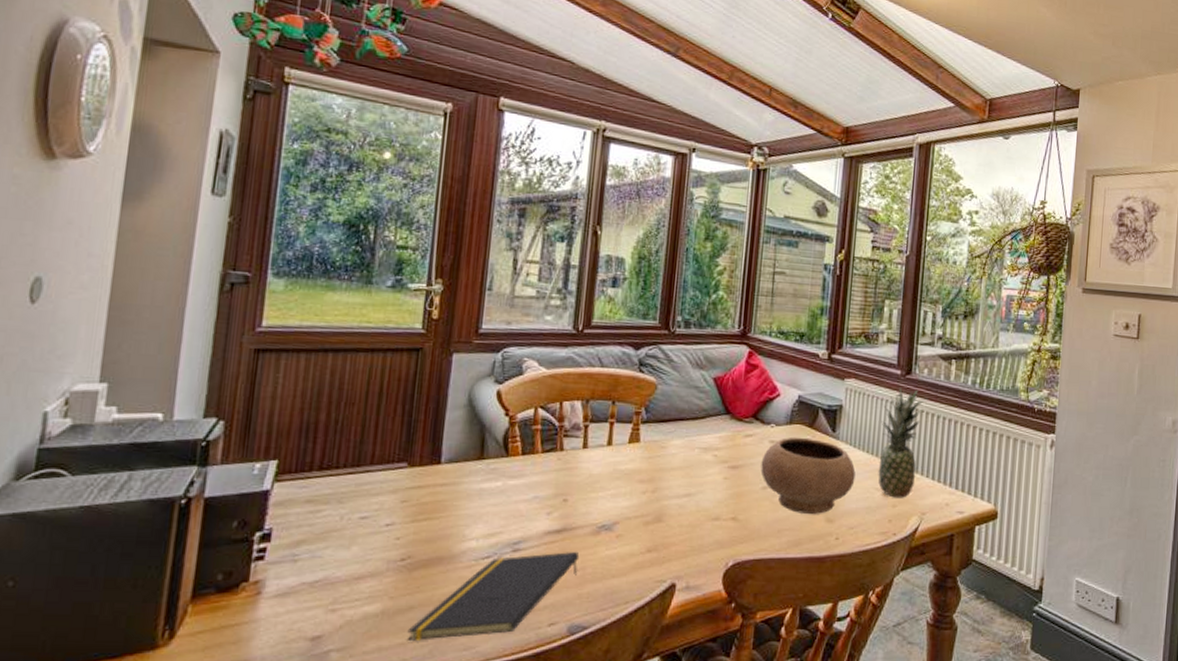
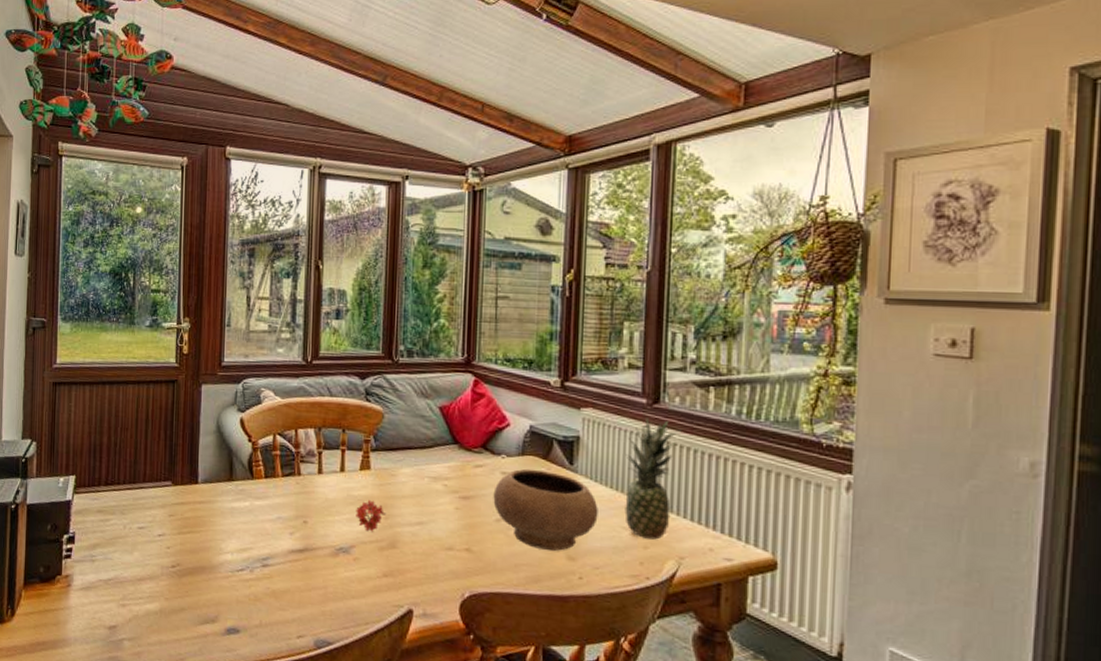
notepad: present [407,551,580,640] -> none [181,570,321,641]
flower: none [621,474,653,507] -> present [356,500,386,532]

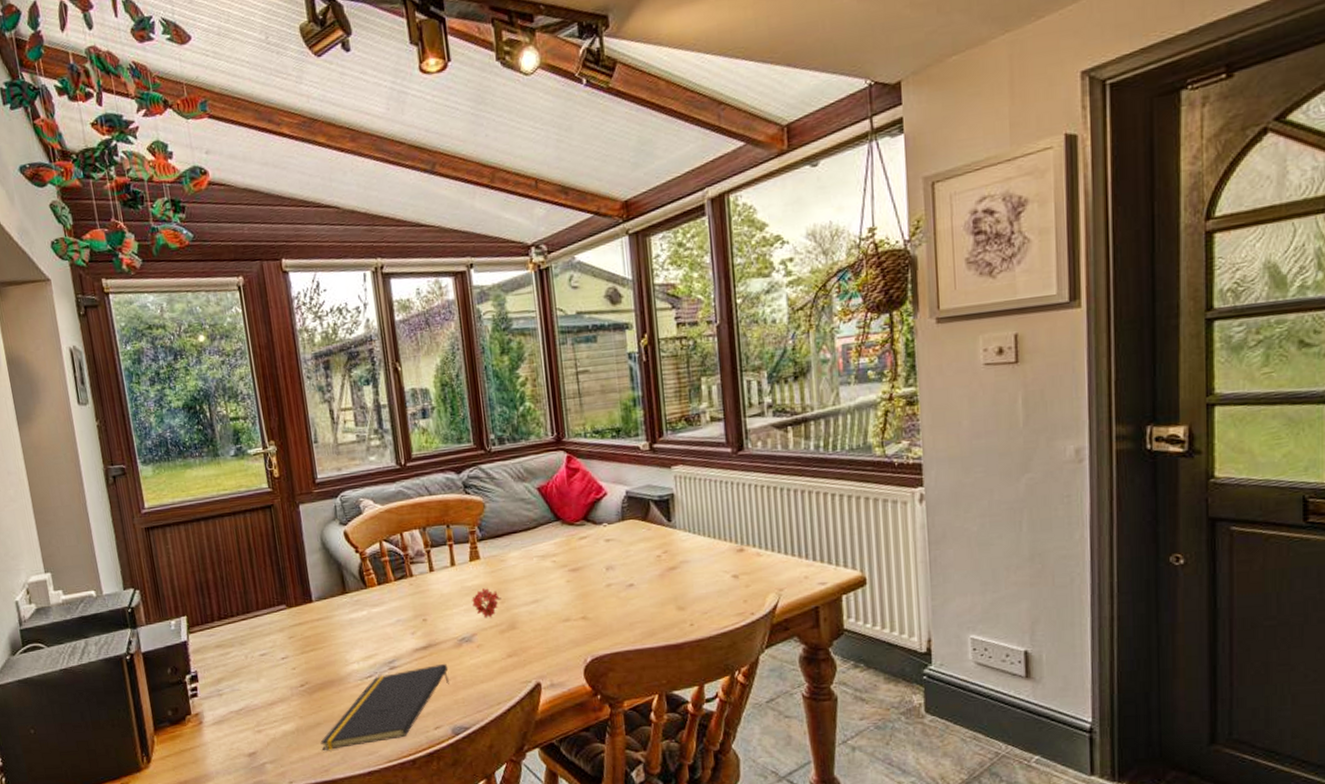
notepad: none [181,570,321,641] -> present [320,663,450,750]
bowl: present [493,468,598,551] -> none [600,531,701,605]
fruit: present [625,417,680,540] -> none [718,465,766,578]

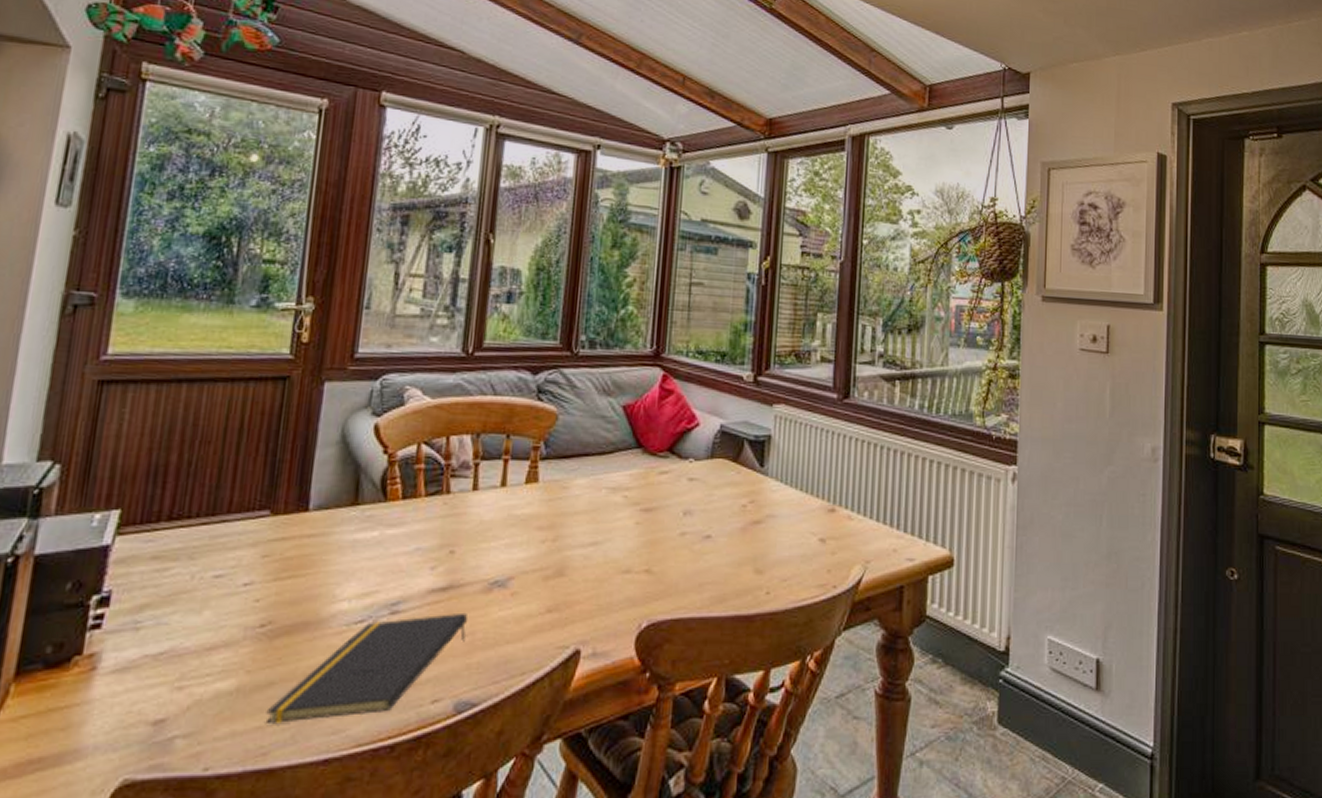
flower: present [472,588,501,618] -> none [517,520,554,559]

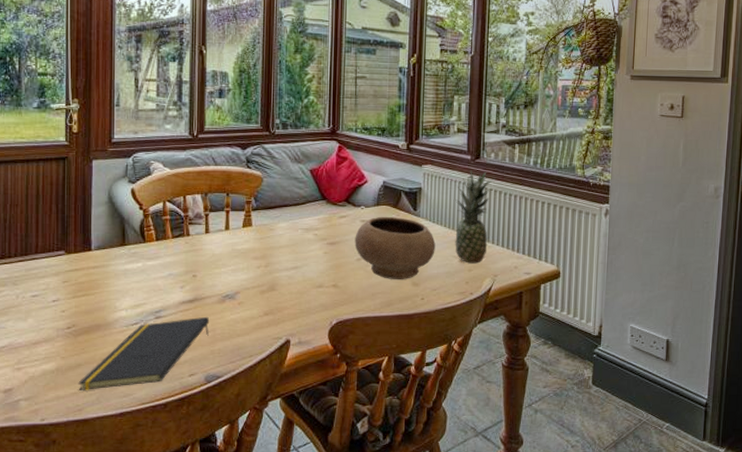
bowl: none [678,473,788,564] -> present [355,216,436,279]
fruit: none [814,413,868,544] -> present [455,170,495,264]

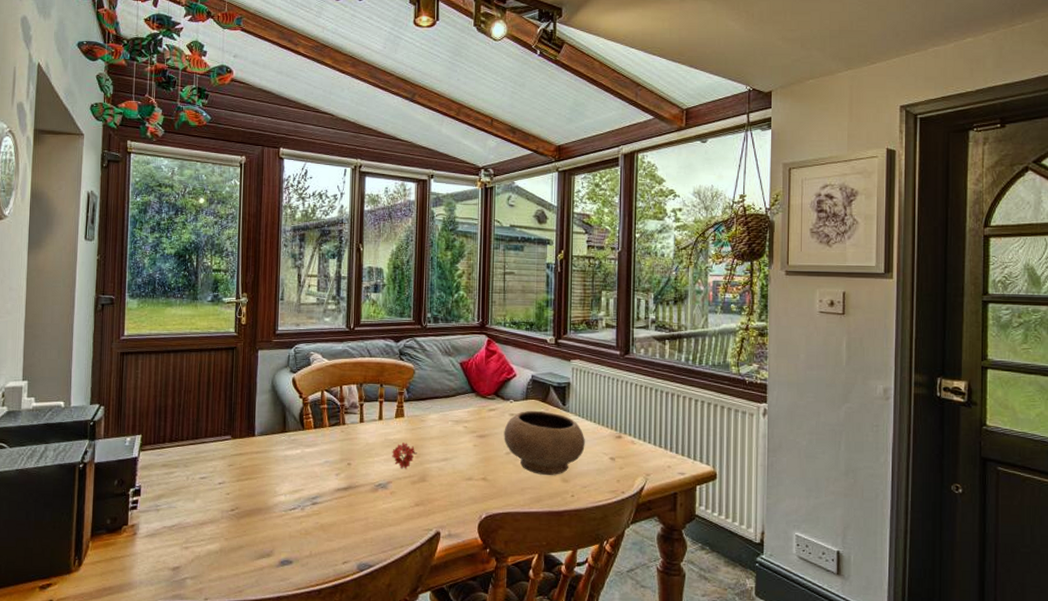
notepad: present [78,316,210,390] -> none [239,504,363,572]
flower: none [240,252,266,279] -> present [392,443,417,469]
fruit: present [455,170,495,264] -> none [605,365,645,461]

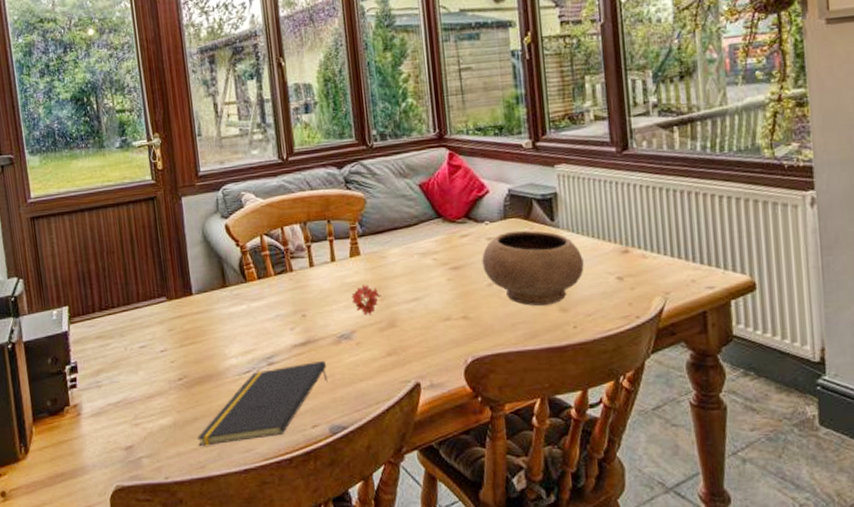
notepad: none [239,504,363,572] -> present [197,360,329,446]

